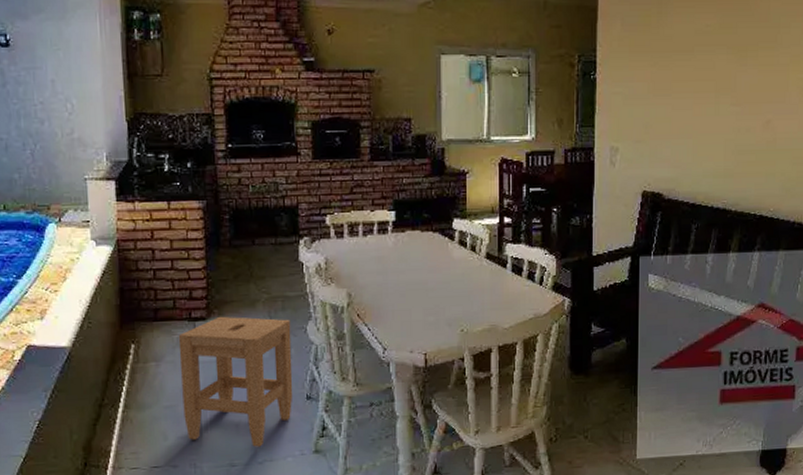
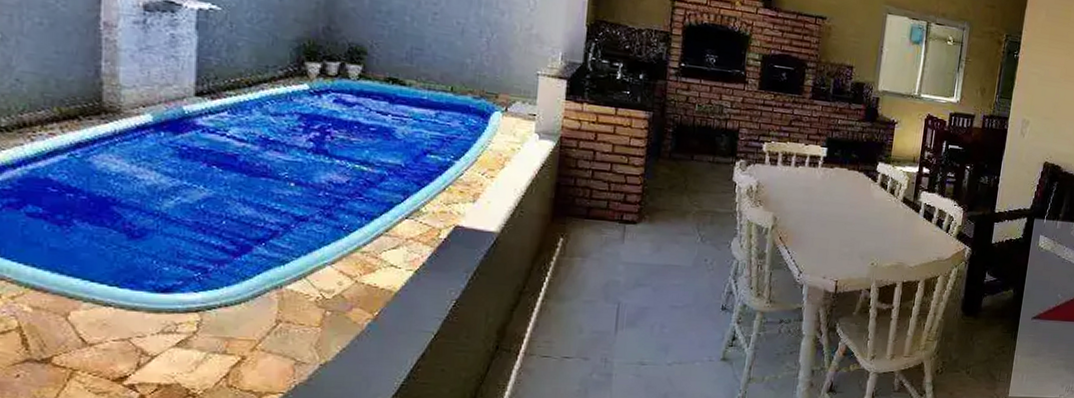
stool: present [178,316,293,447] -> none [601,222,717,349]

